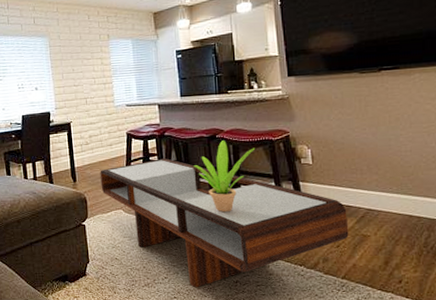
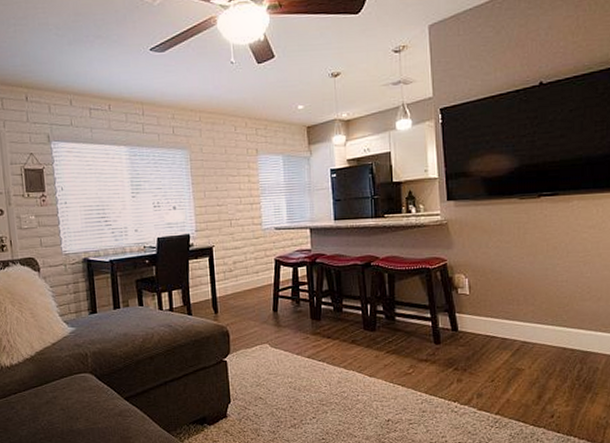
coffee table: present [100,158,349,287] -> none [244,287,504,427]
potted plant: present [194,141,254,212] -> none [346,269,411,345]

